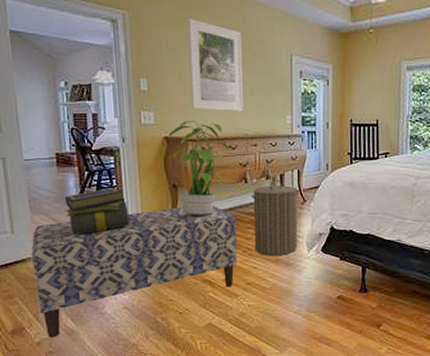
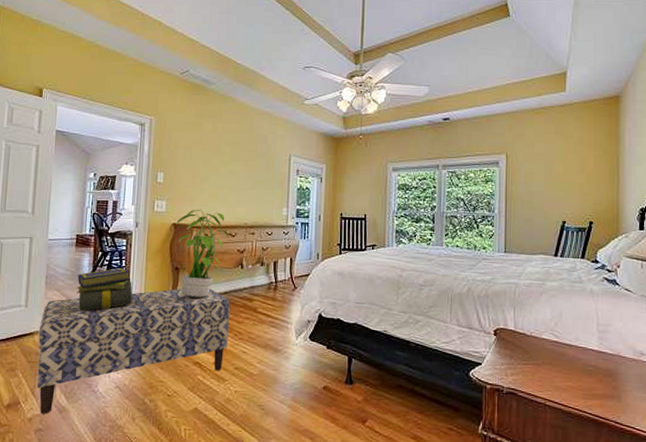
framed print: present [187,18,243,112] -> none [199,123,248,204]
laundry hamper: present [252,179,299,256] -> none [245,265,291,342]

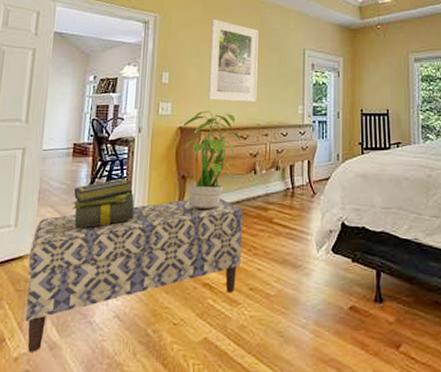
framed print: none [199,123,248,204] -> present [207,18,259,103]

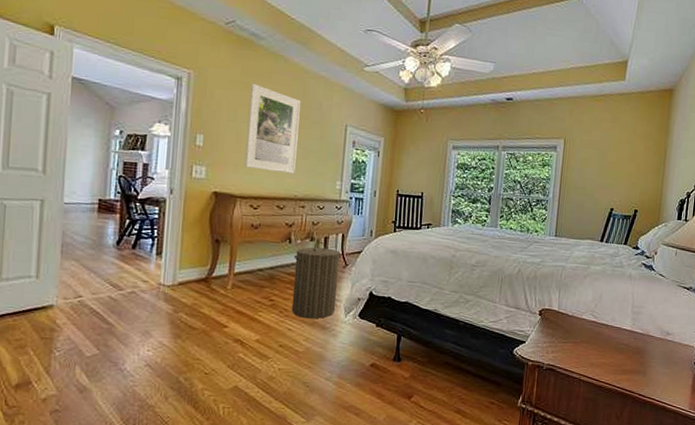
bench: present [25,199,244,352] -> none [52,262,276,394]
stack of books: present [72,178,135,229] -> none [98,237,166,284]
potted plant: present [182,109,241,208] -> none [216,176,278,272]
laundry hamper: none [260,170,309,257] -> present [291,241,342,319]

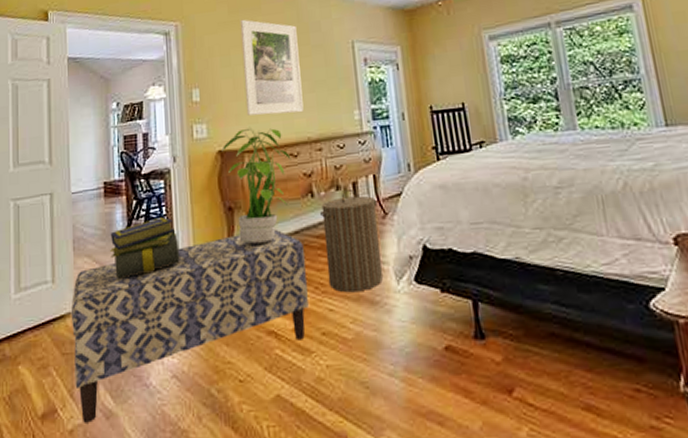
bench: none [52,262,276,394] -> present [70,230,309,423]
stack of books: none [98,237,166,284] -> present [110,216,180,279]
potted plant: none [216,176,278,272] -> present [221,126,291,244]

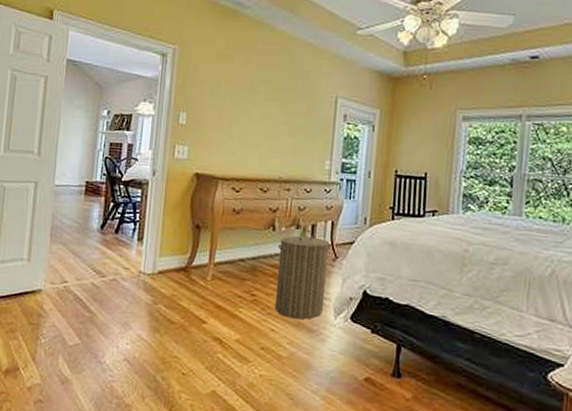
bench: present [70,230,309,423] -> none [37,250,259,384]
stack of books: present [110,216,180,279] -> none [83,222,147,270]
potted plant: present [221,126,291,244] -> none [198,156,261,263]
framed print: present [240,19,304,116] -> none [227,55,287,153]

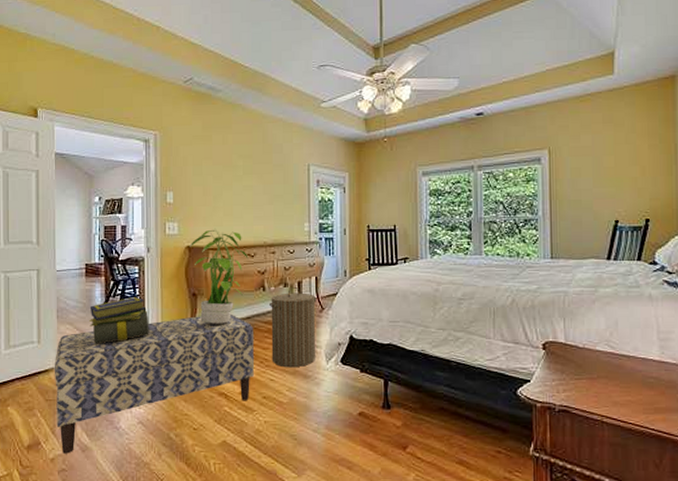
bench: none [37,250,259,384] -> present [54,315,255,454]
stack of books: none [83,222,147,270] -> present [89,296,149,344]
potted plant: none [198,156,261,263] -> present [190,228,249,324]

